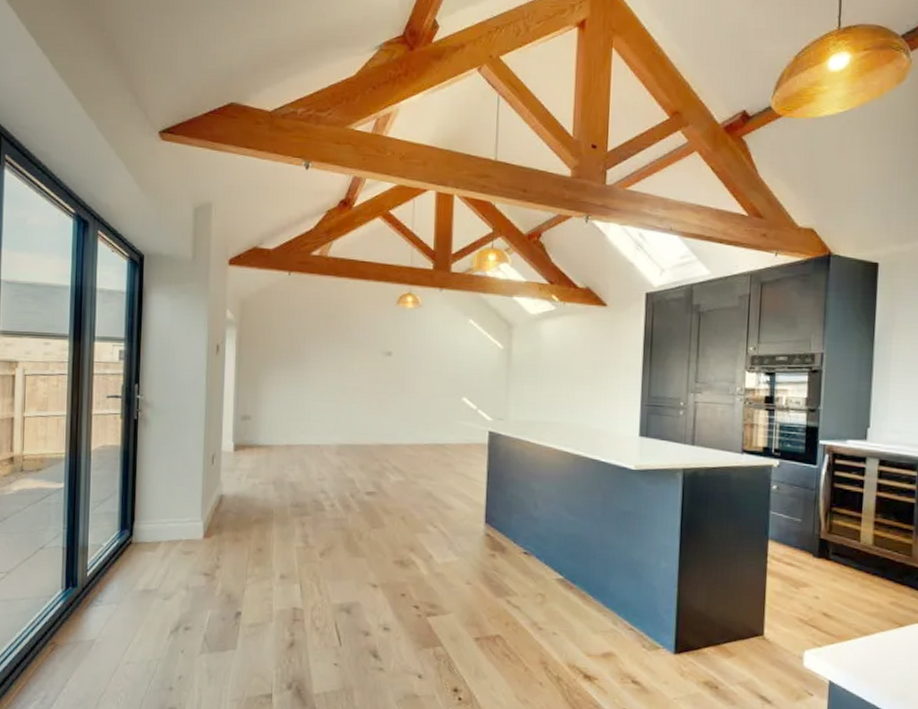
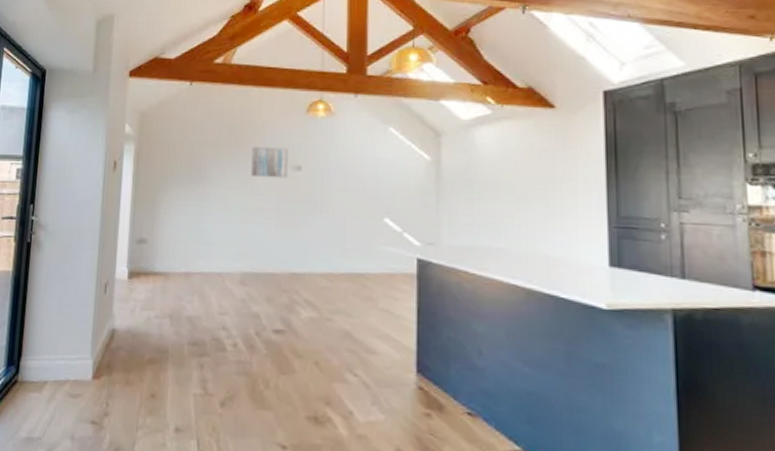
wall art: none [346,334,381,363] -> present [251,147,289,179]

